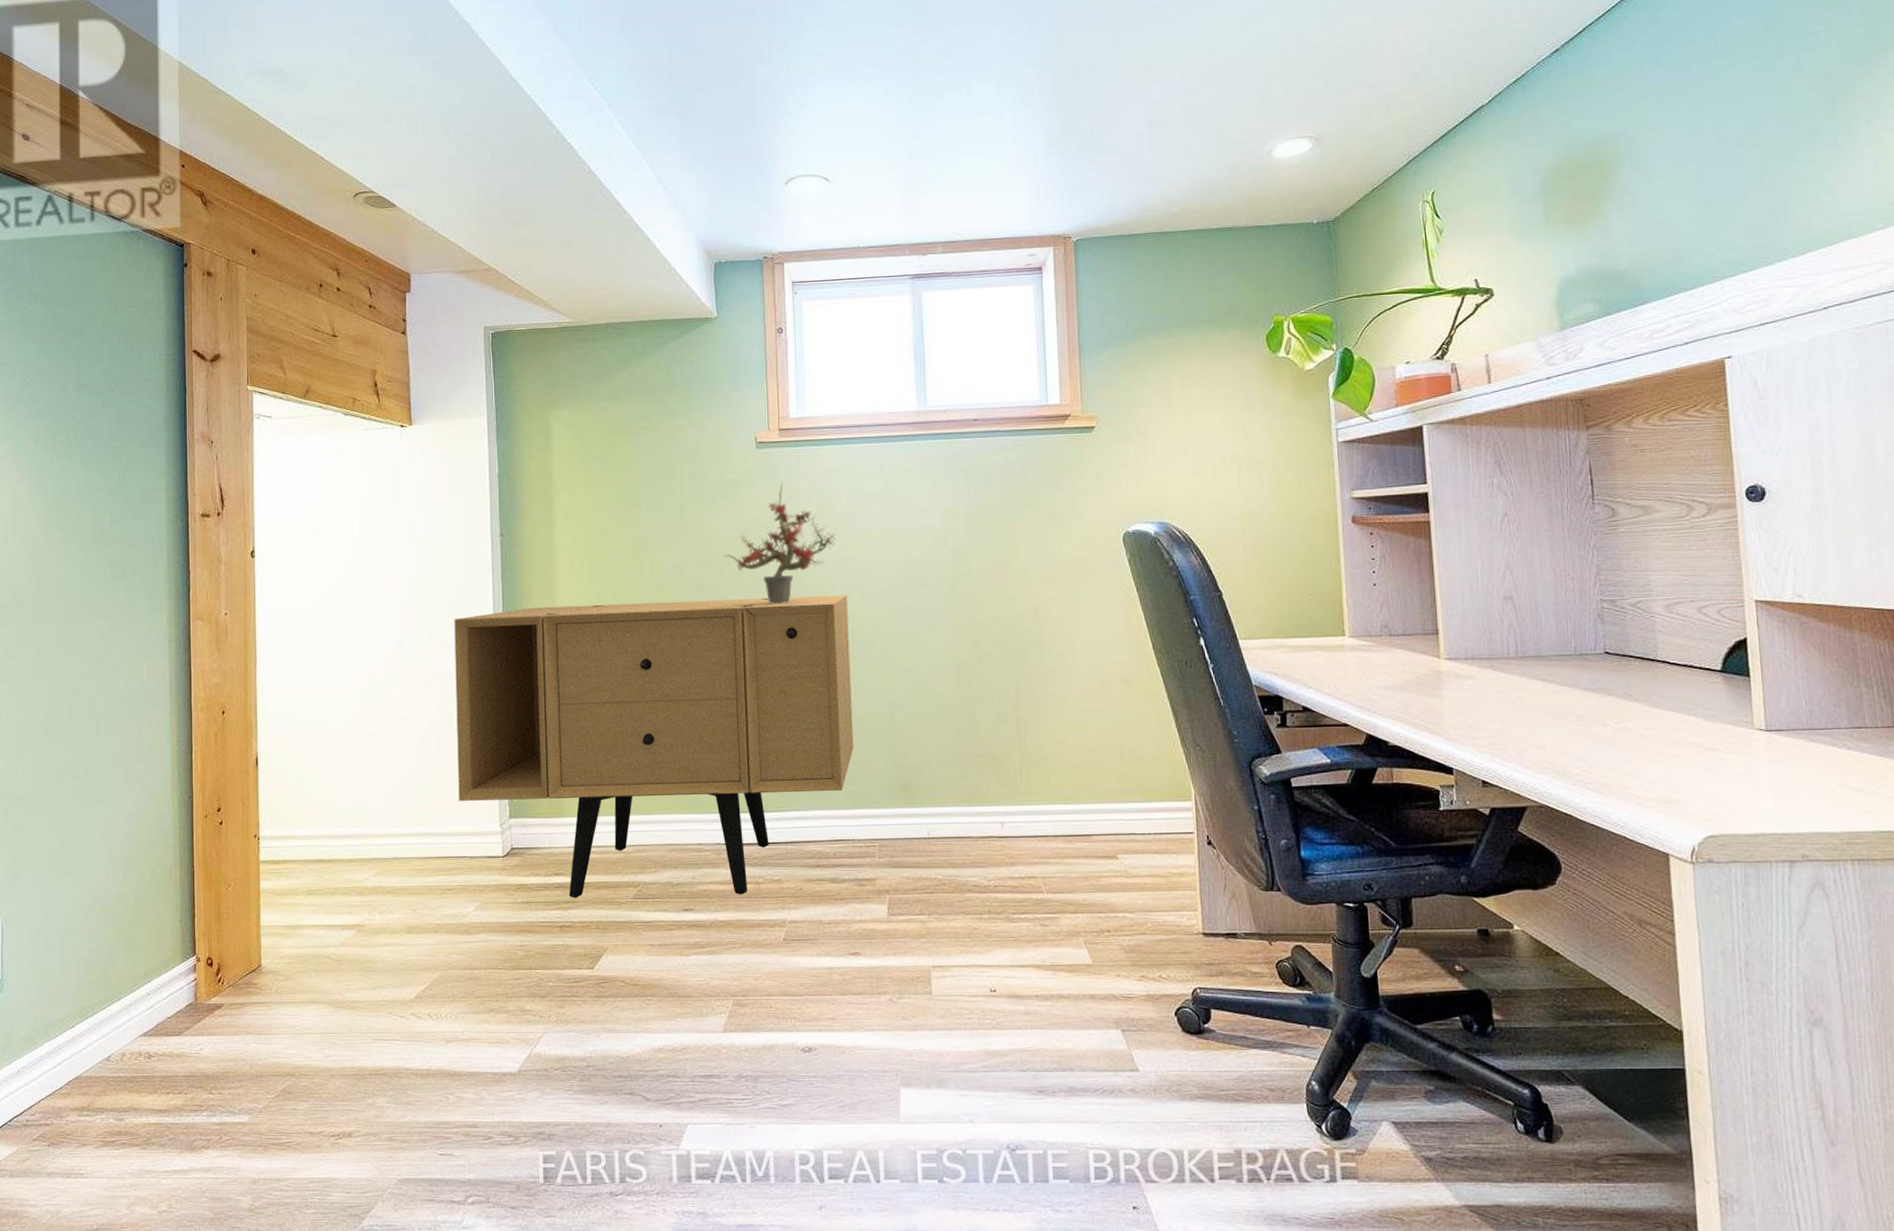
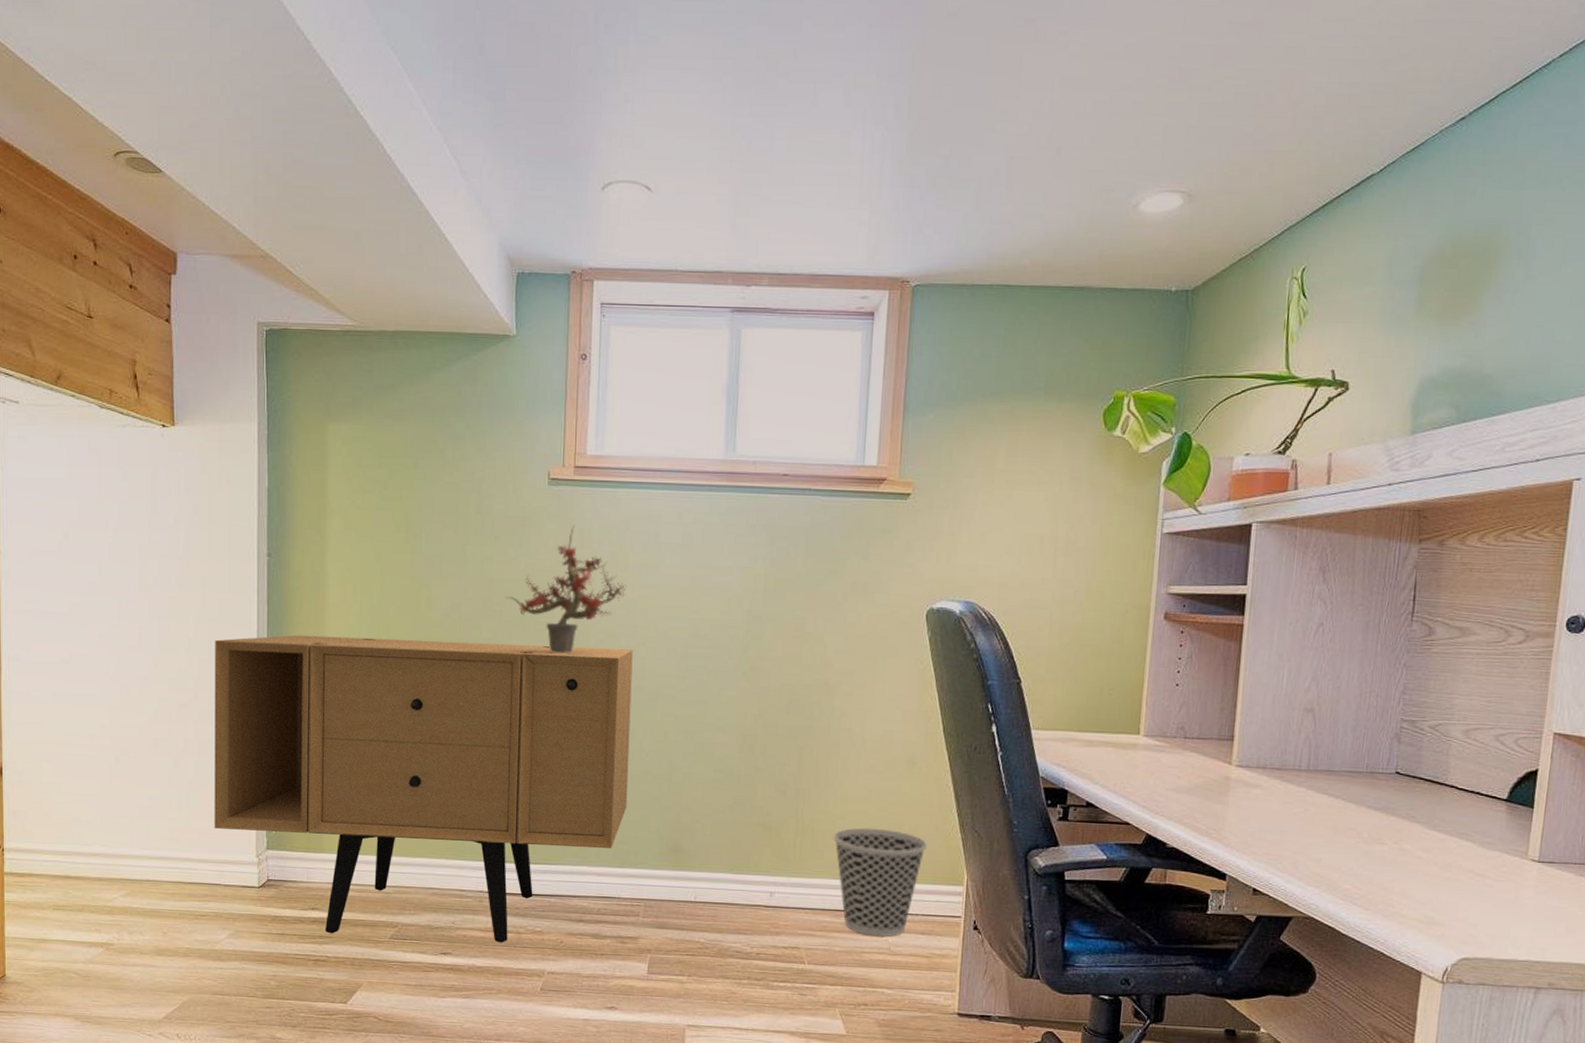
wastebasket: none [1058,749,1151,860] -> present [833,827,927,937]

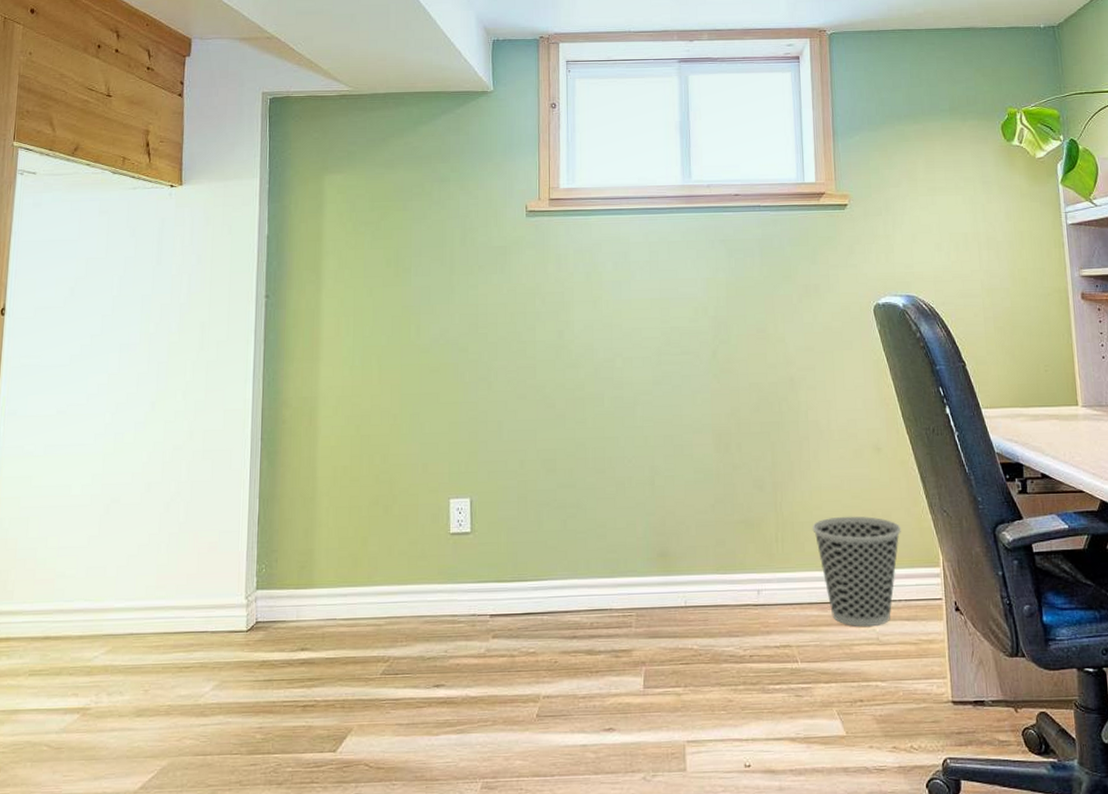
sideboard: present [214,635,633,943] -> none [203,361,614,675]
potted plant: present [506,524,626,654] -> none [490,250,601,370]

